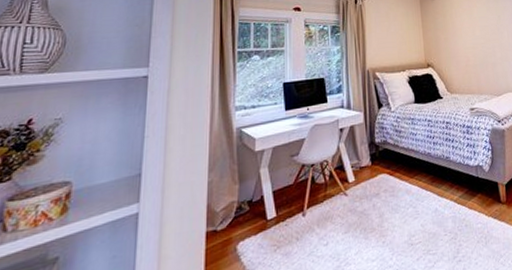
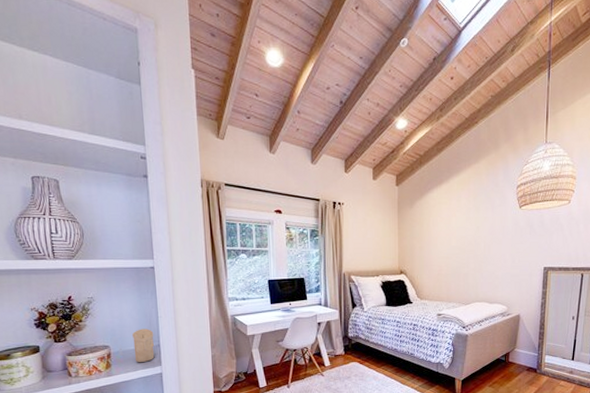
candle: none [103,153,136,202] -> present [132,328,155,363]

